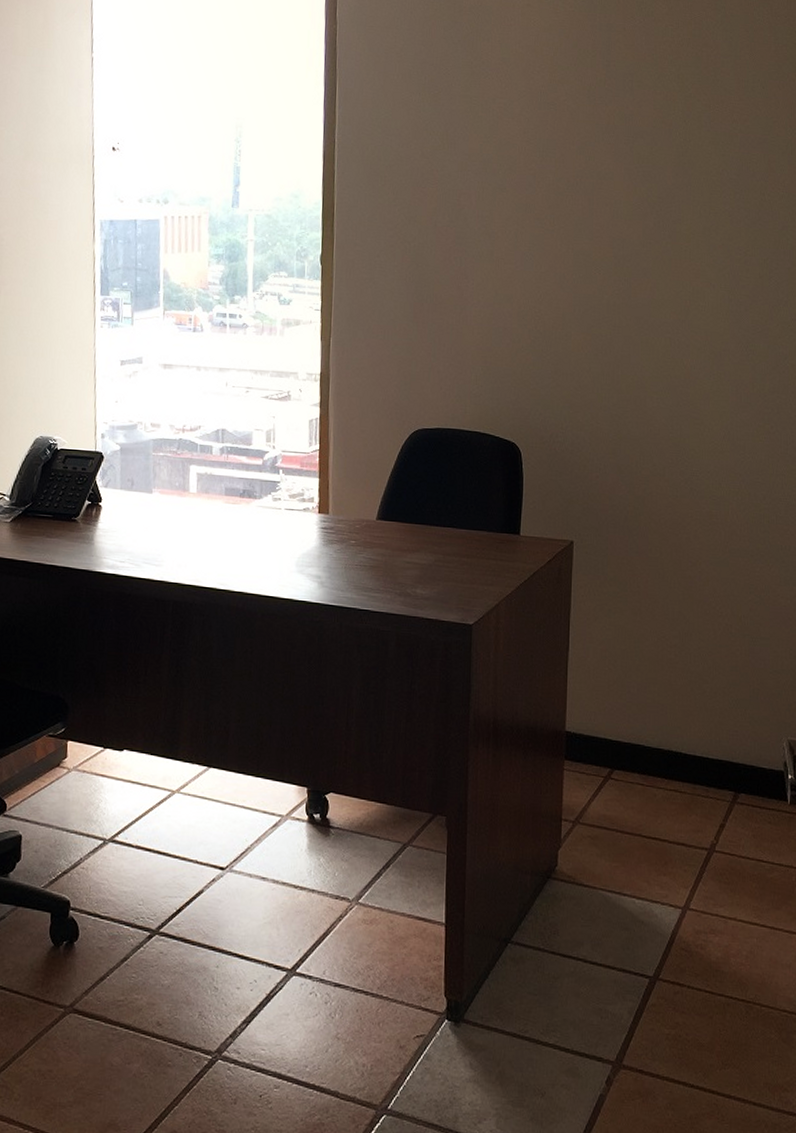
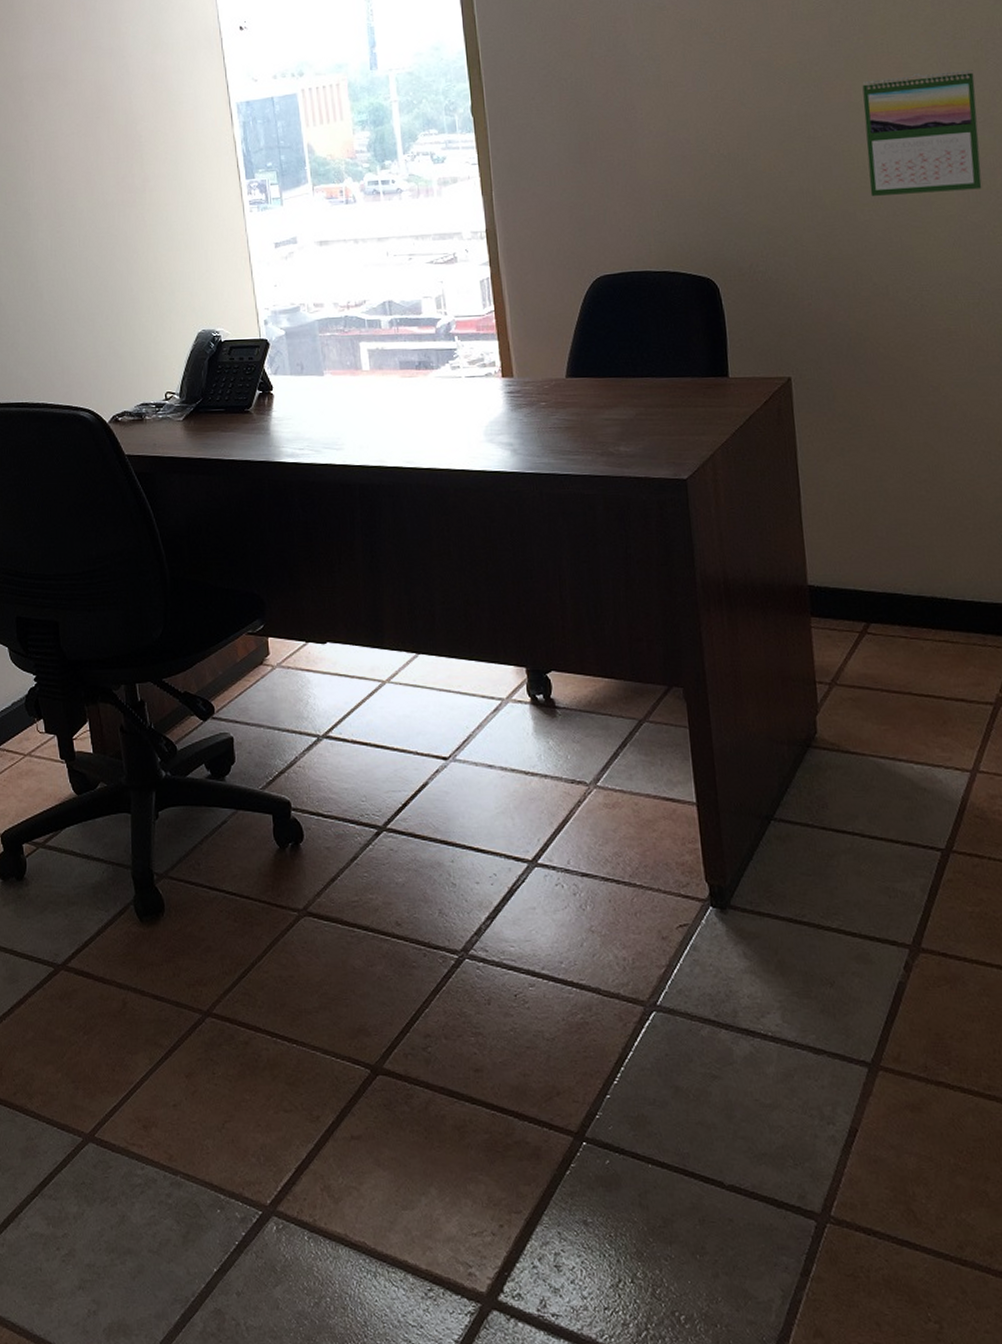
calendar: none [660,281,758,391] -> present [862,70,982,196]

